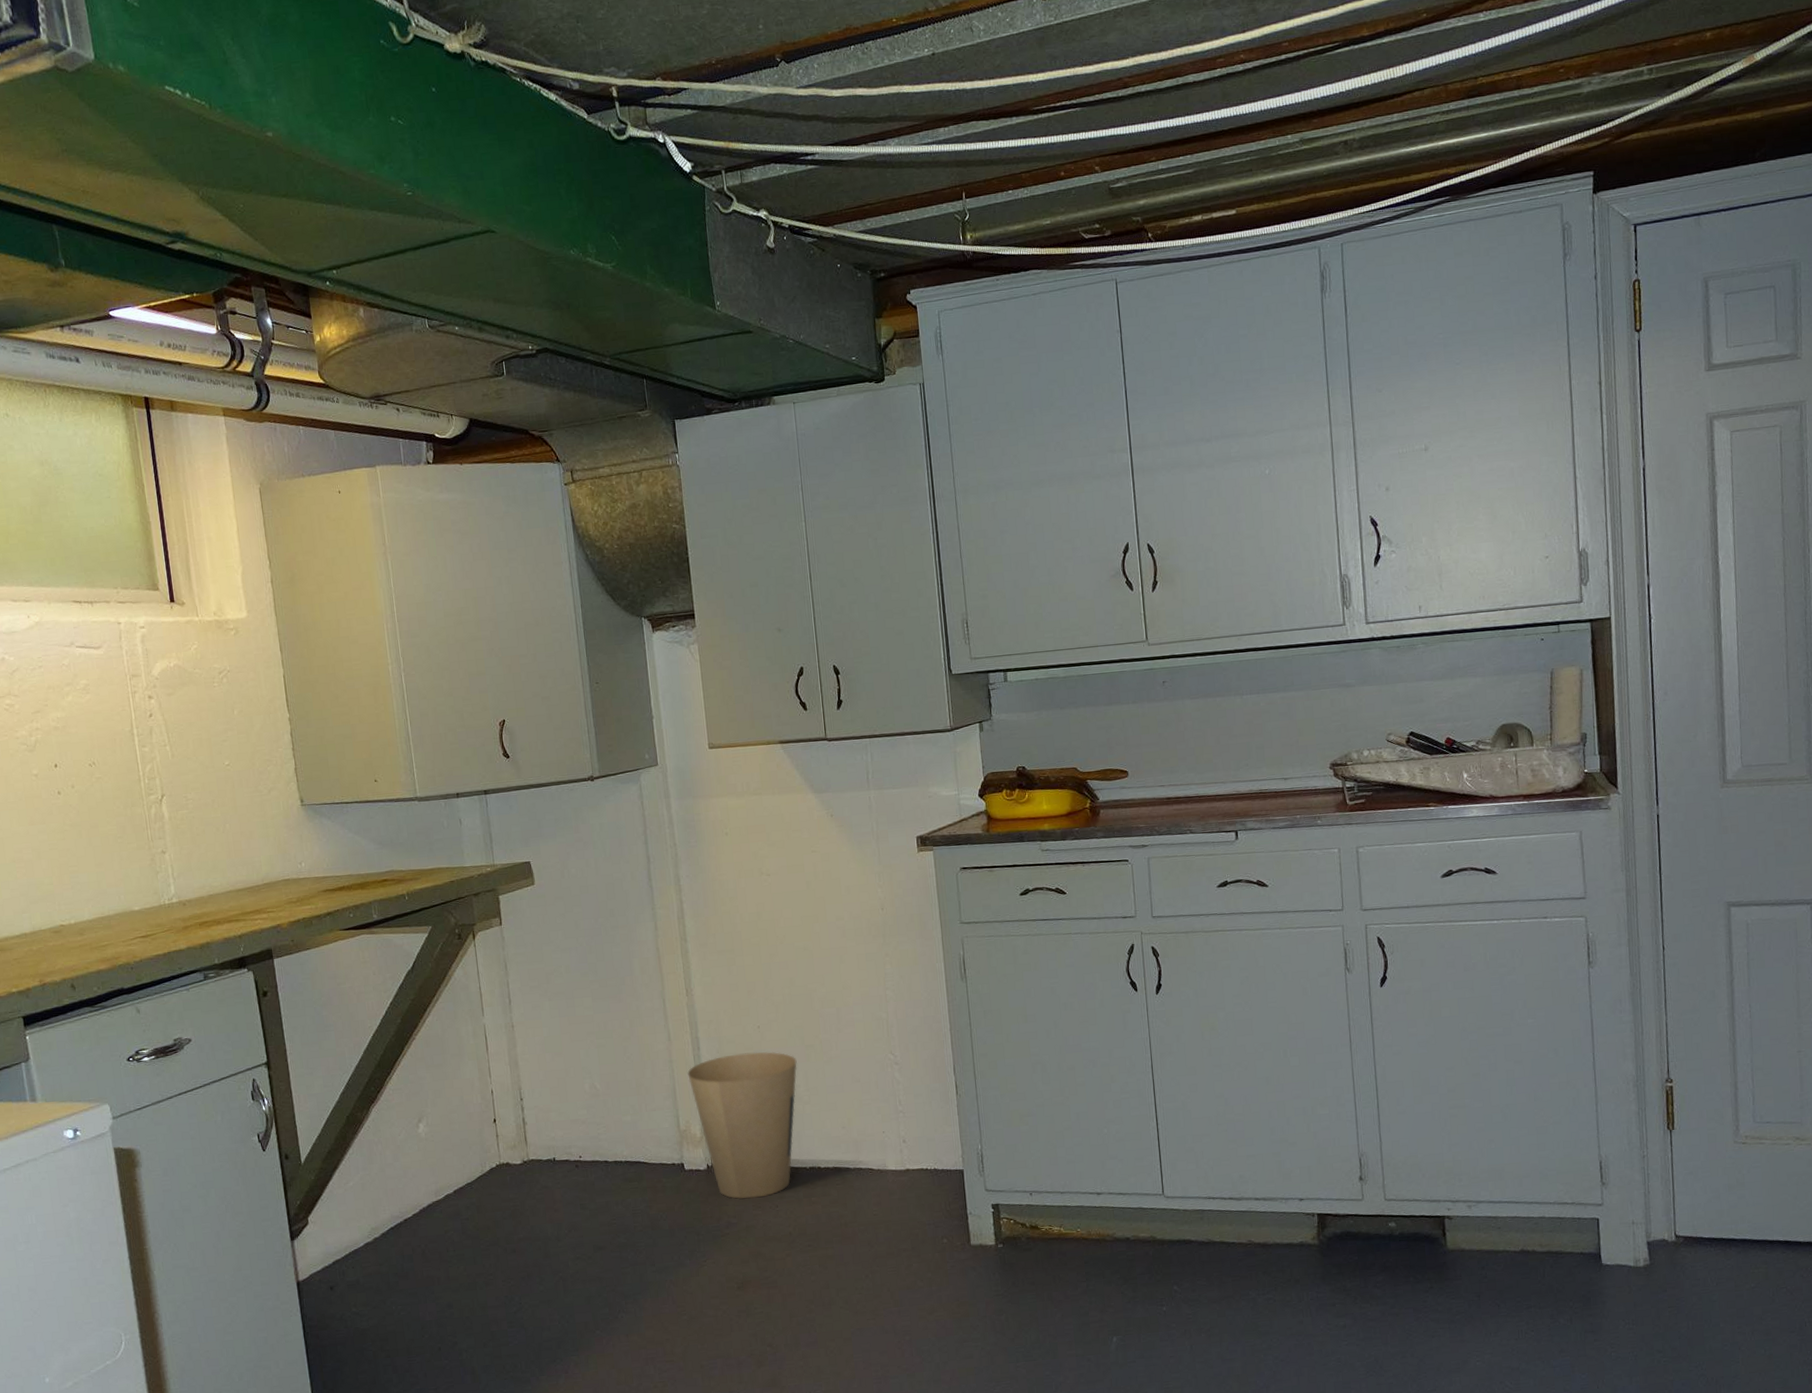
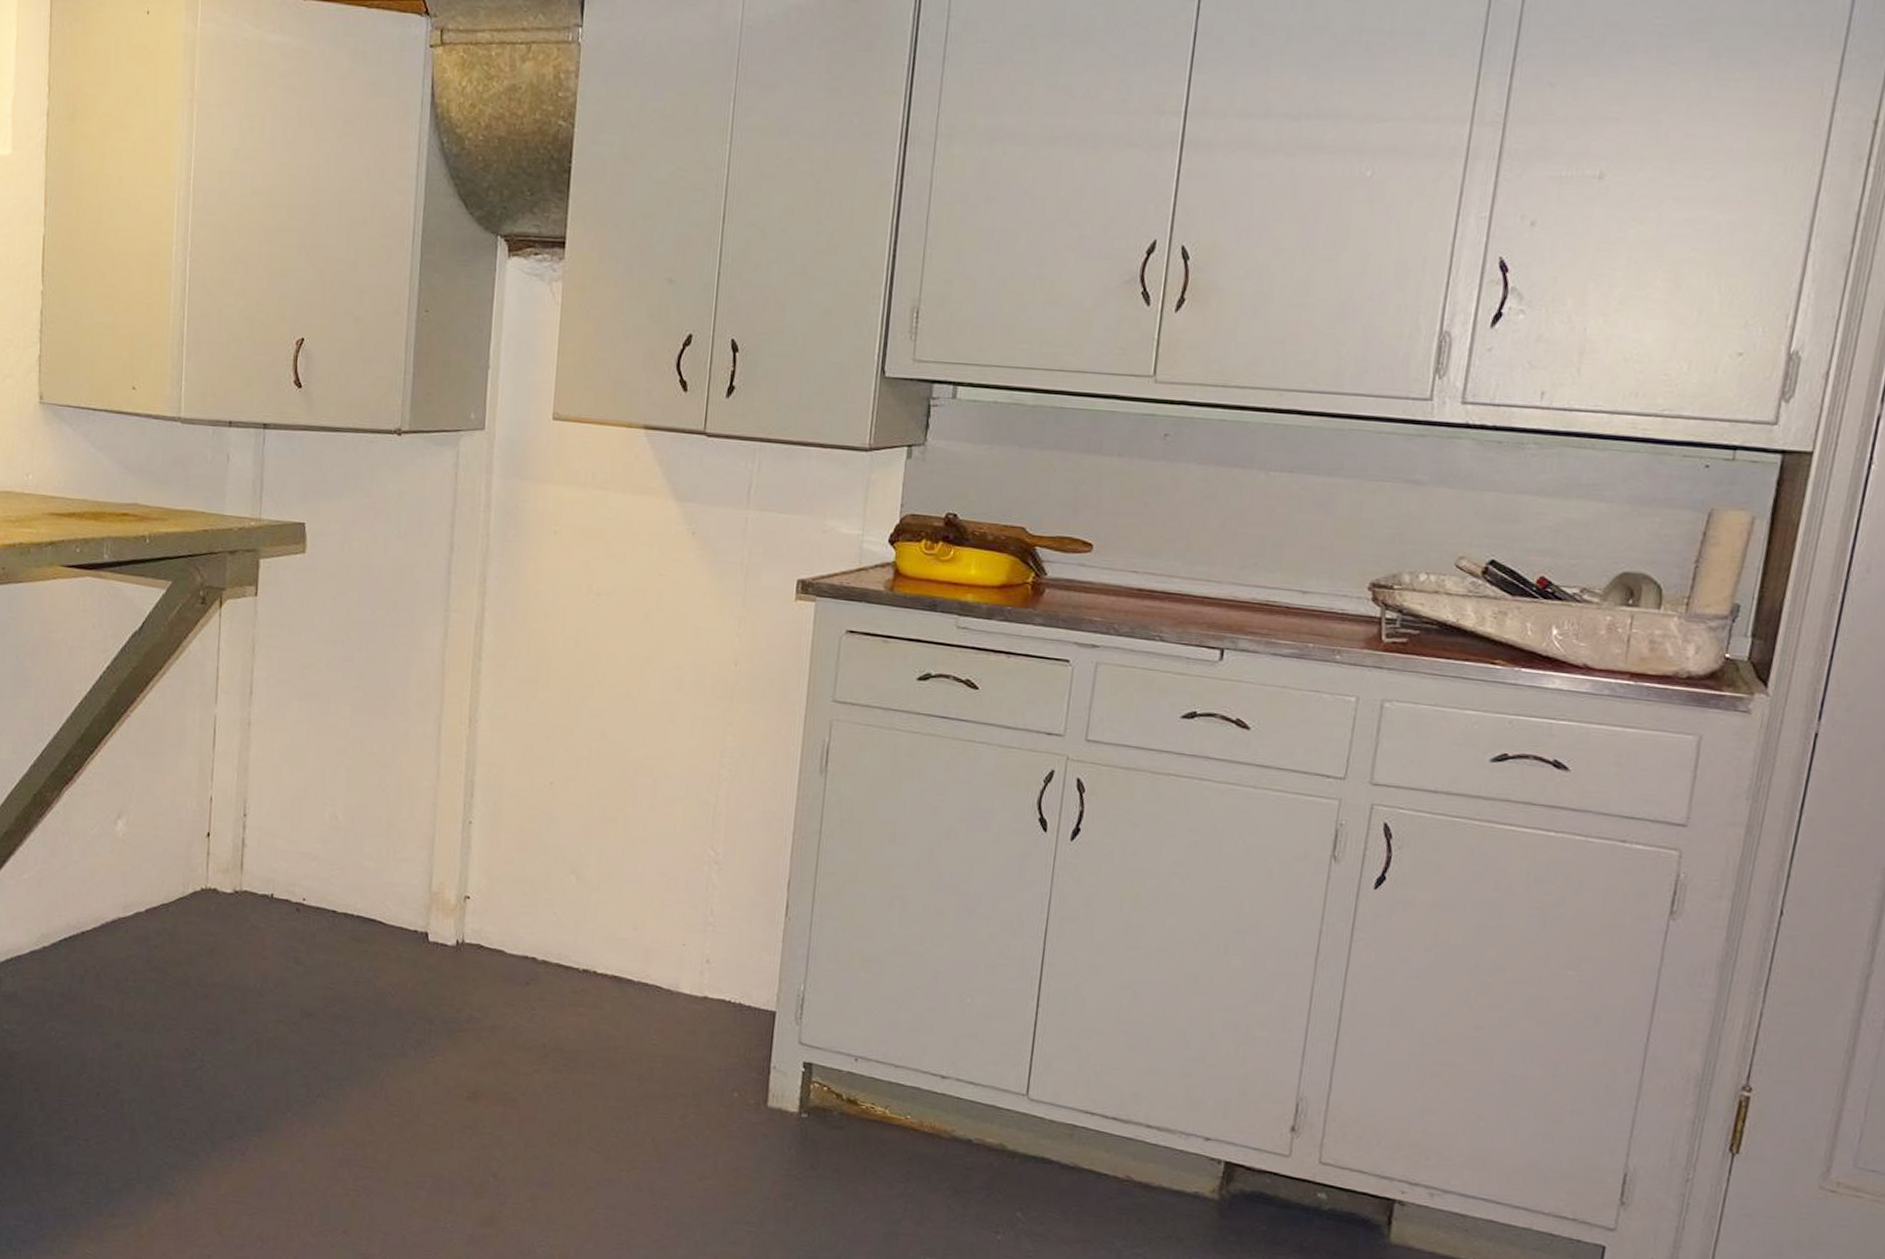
trash can: present [687,1051,797,1199] -> none [452,810,592,994]

